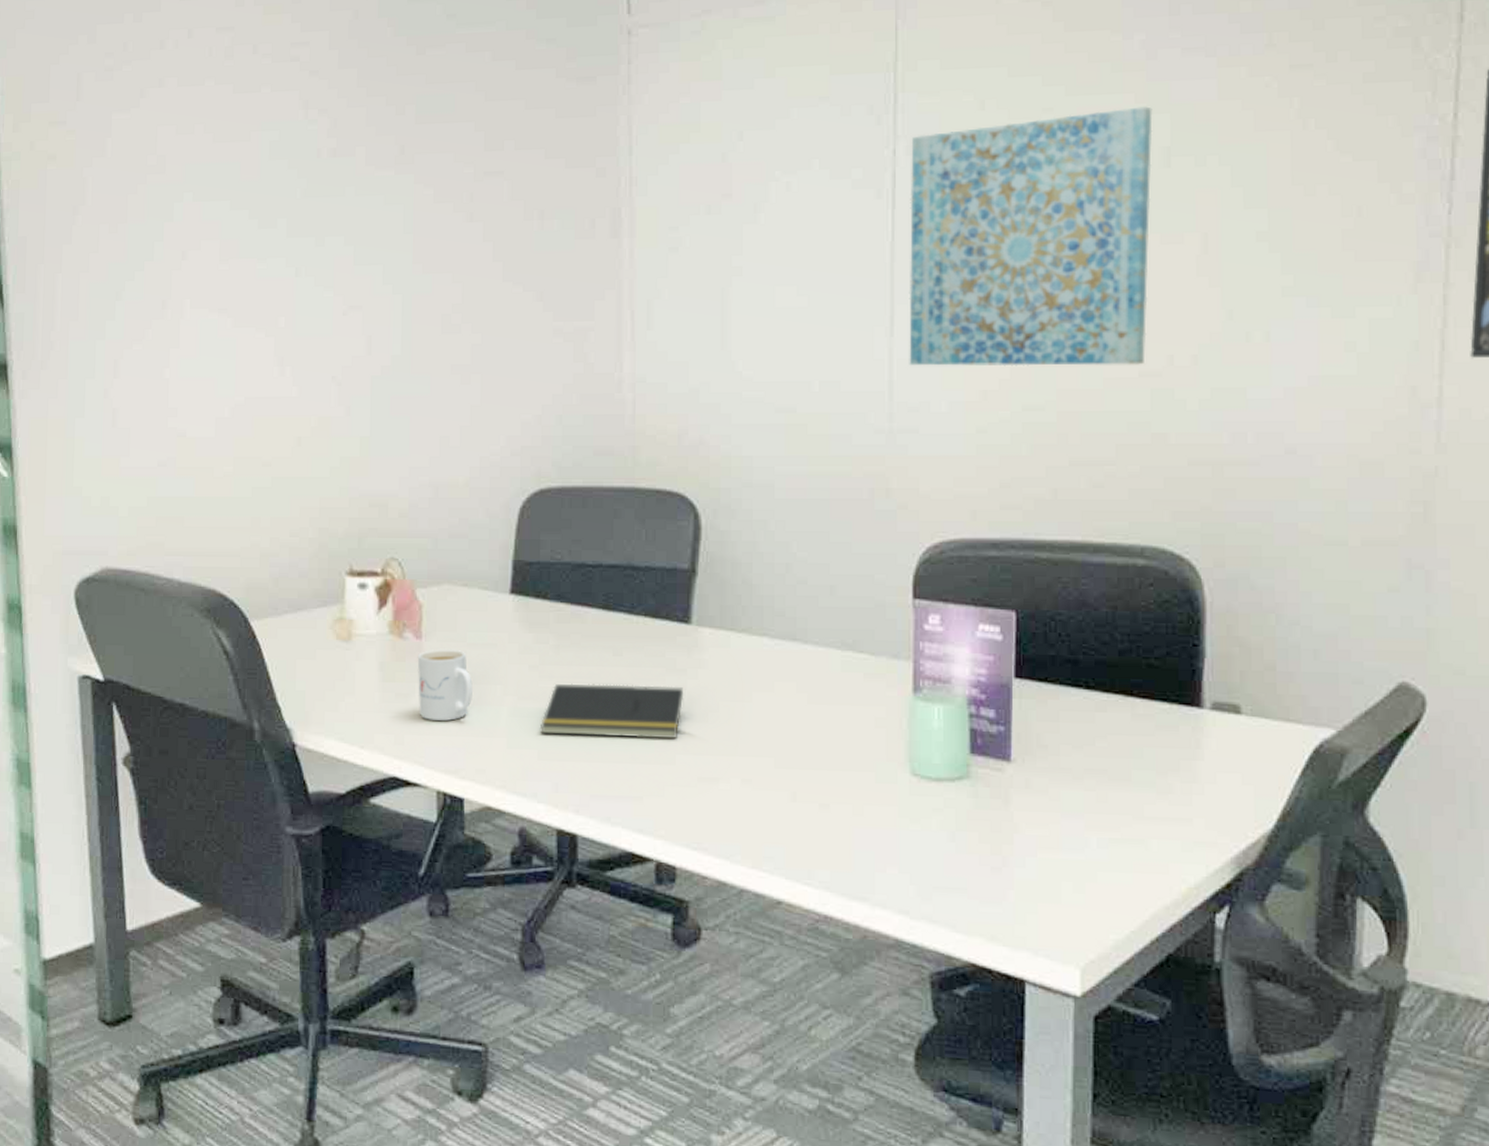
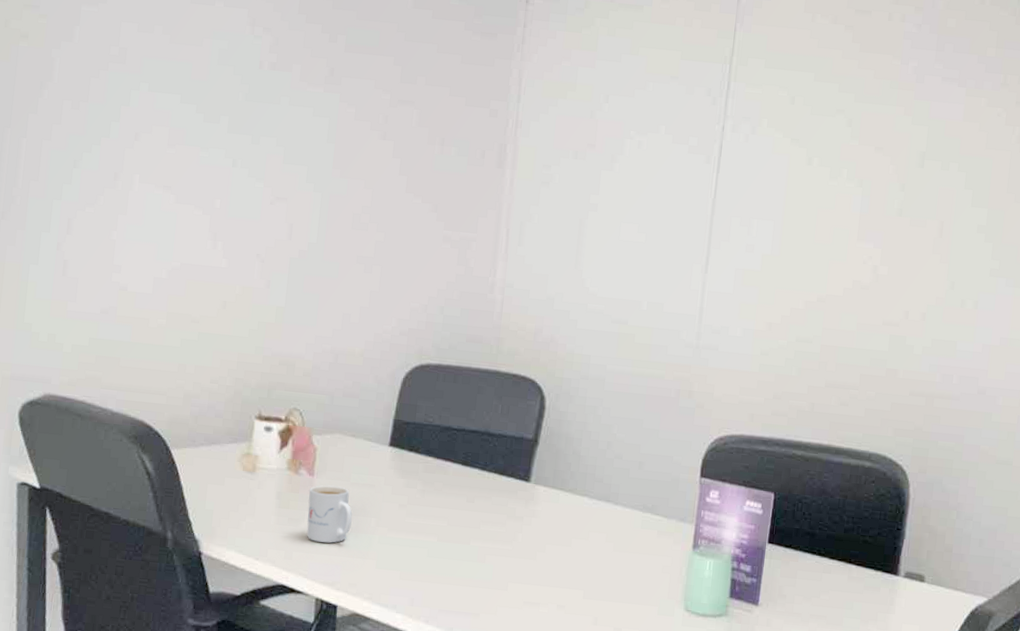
notepad: present [541,683,684,739] -> none [404,521,519,570]
wall art: present [909,106,1153,366] -> none [716,117,916,316]

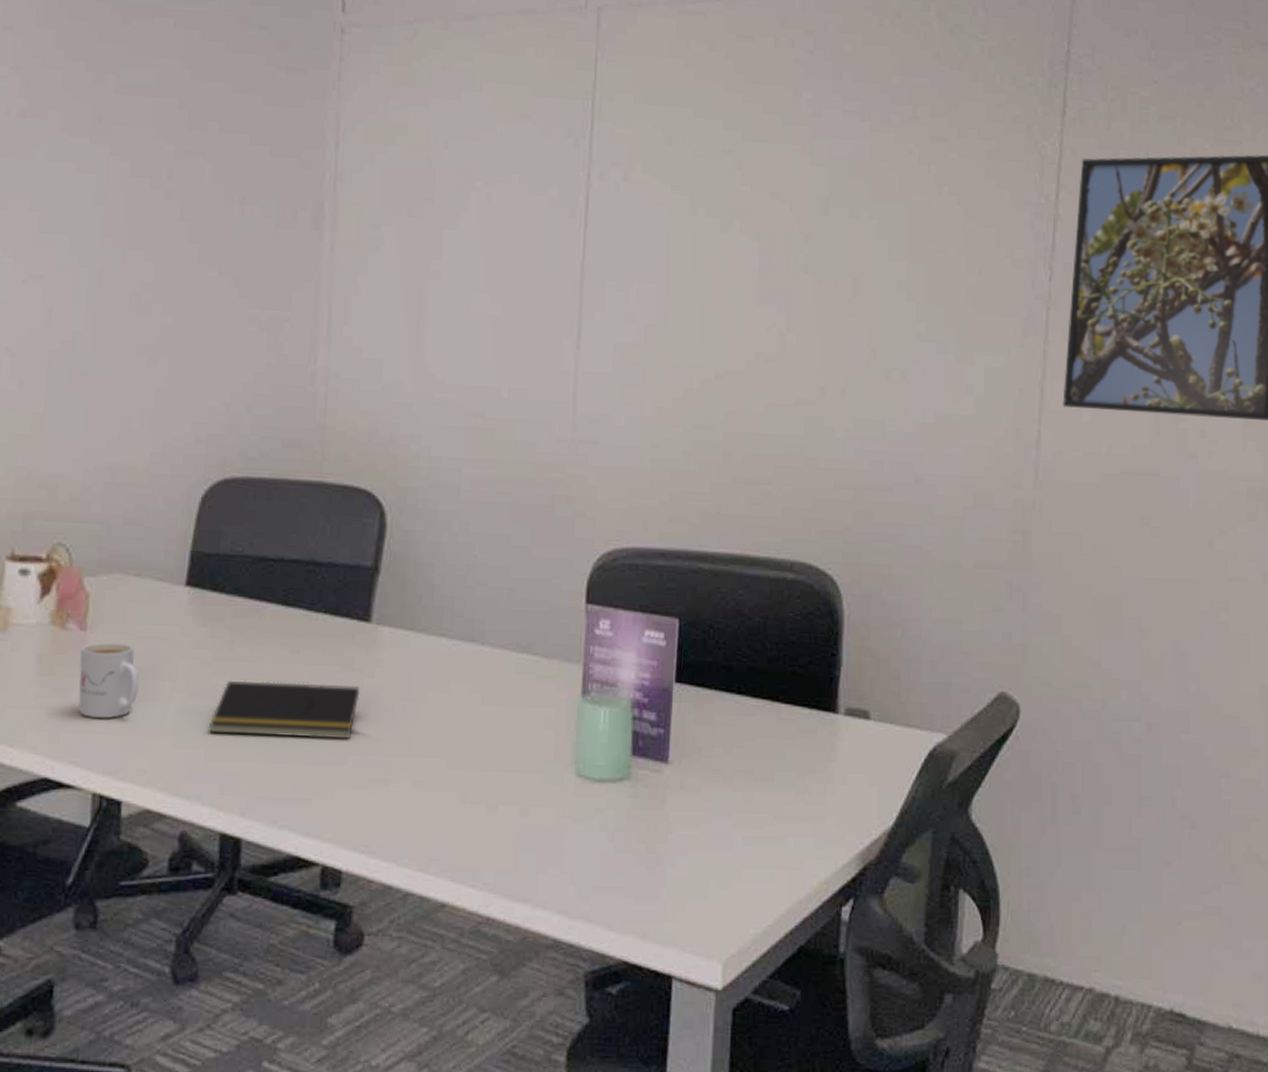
notepad: none [404,521,519,570] -> present [209,680,360,739]

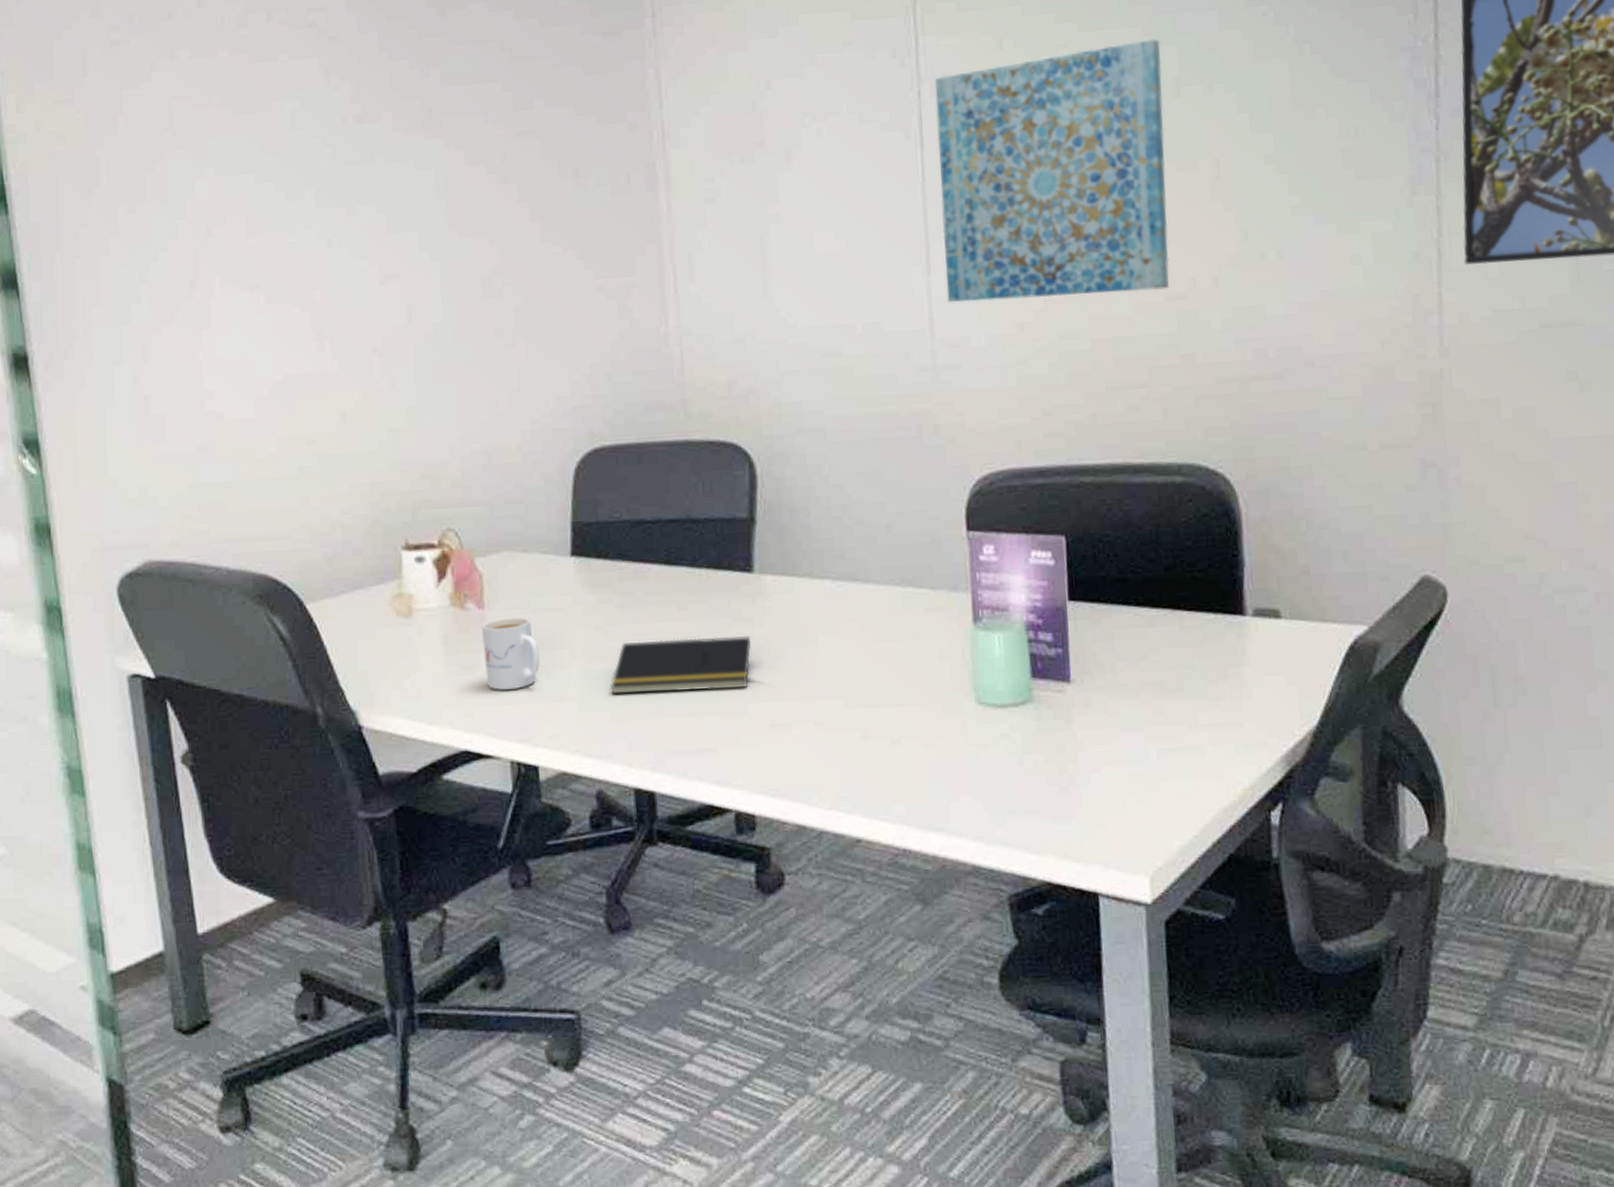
wall art: none [593,158,816,393] -> present [935,39,1170,302]

